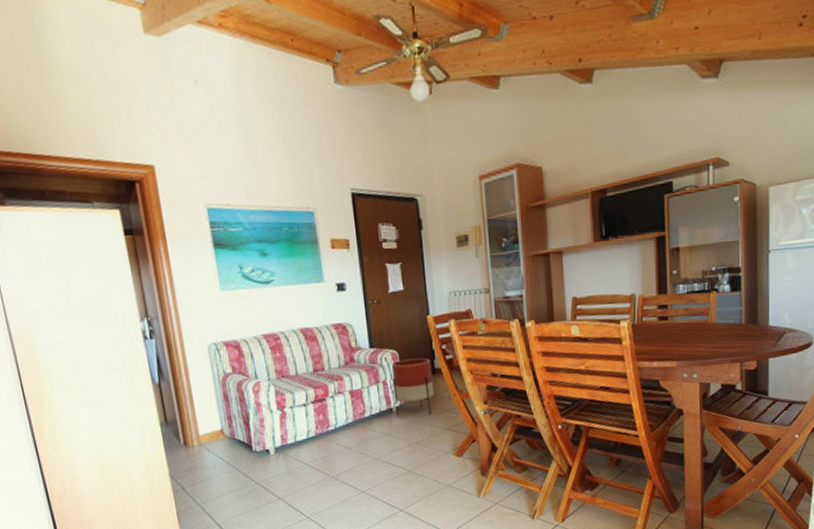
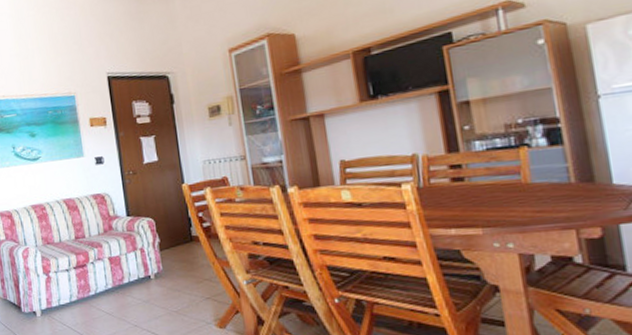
planter: present [391,358,434,416] -> none [148,225,192,284]

